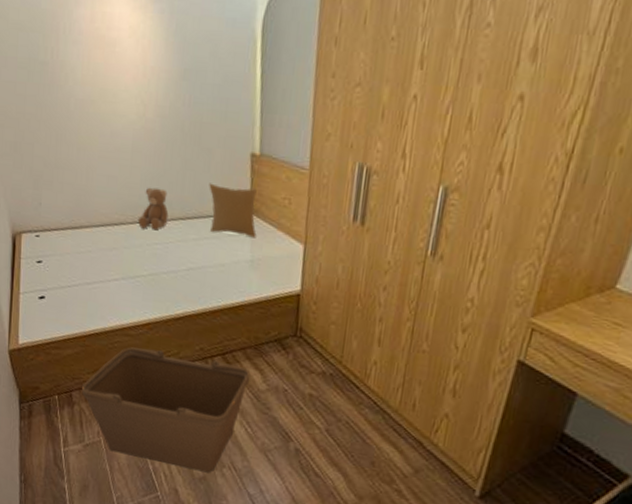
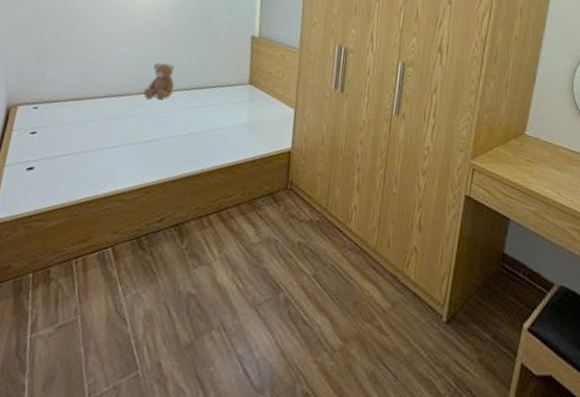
bicycle basket: present [82,347,251,473] -> none [62,212,244,339]
pillow: present [209,183,257,239] -> none [212,59,255,105]

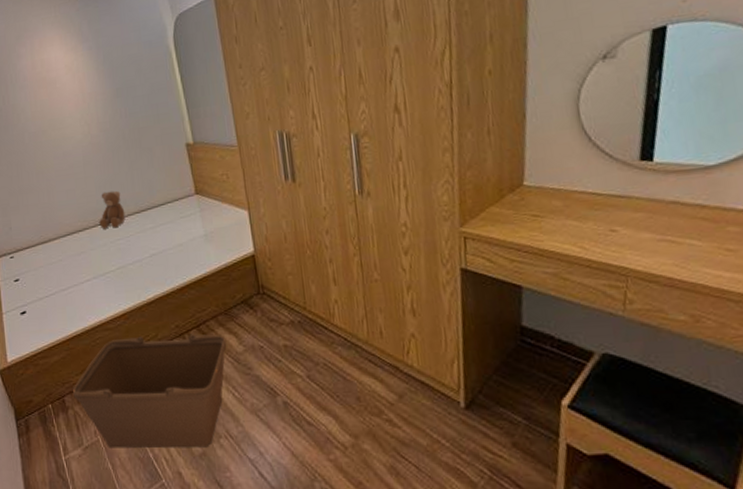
bicycle basket: none [62,212,244,339] -> present [73,334,227,448]

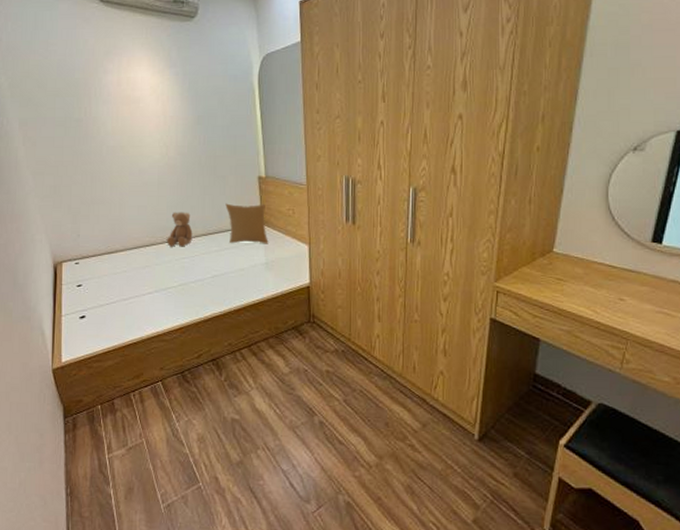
bicycle basket: present [73,334,227,448] -> none [123,350,274,457]
pillow: none [155,171,205,219] -> present [225,203,269,244]

